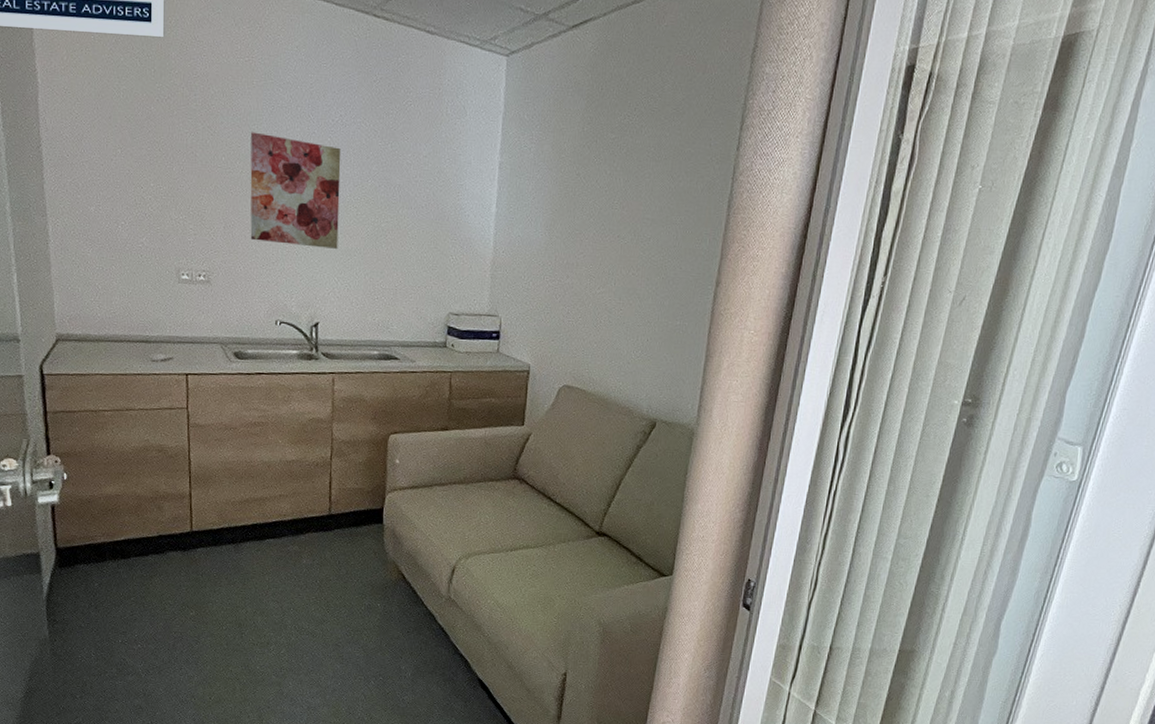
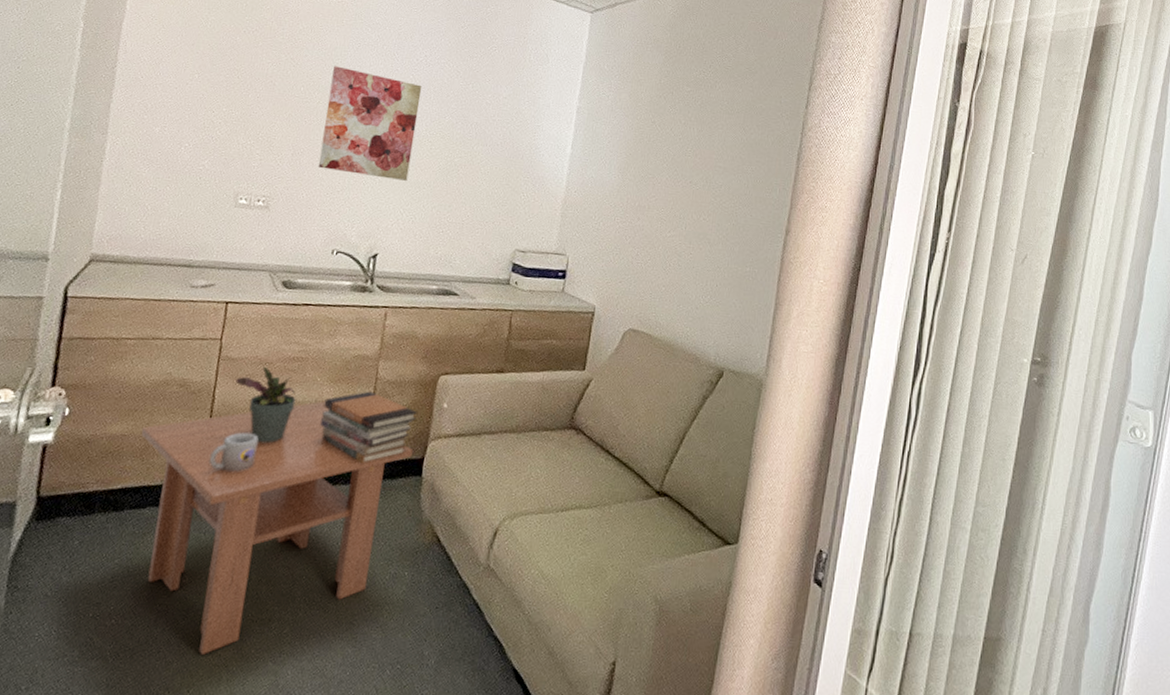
coffee table: none [132,460,372,670] -> present [141,401,413,655]
mug: none [195,490,235,524] -> present [208,432,259,472]
potted plant: none [206,431,263,499] -> present [235,366,296,444]
book stack: none [287,450,373,515] -> present [320,391,417,465]

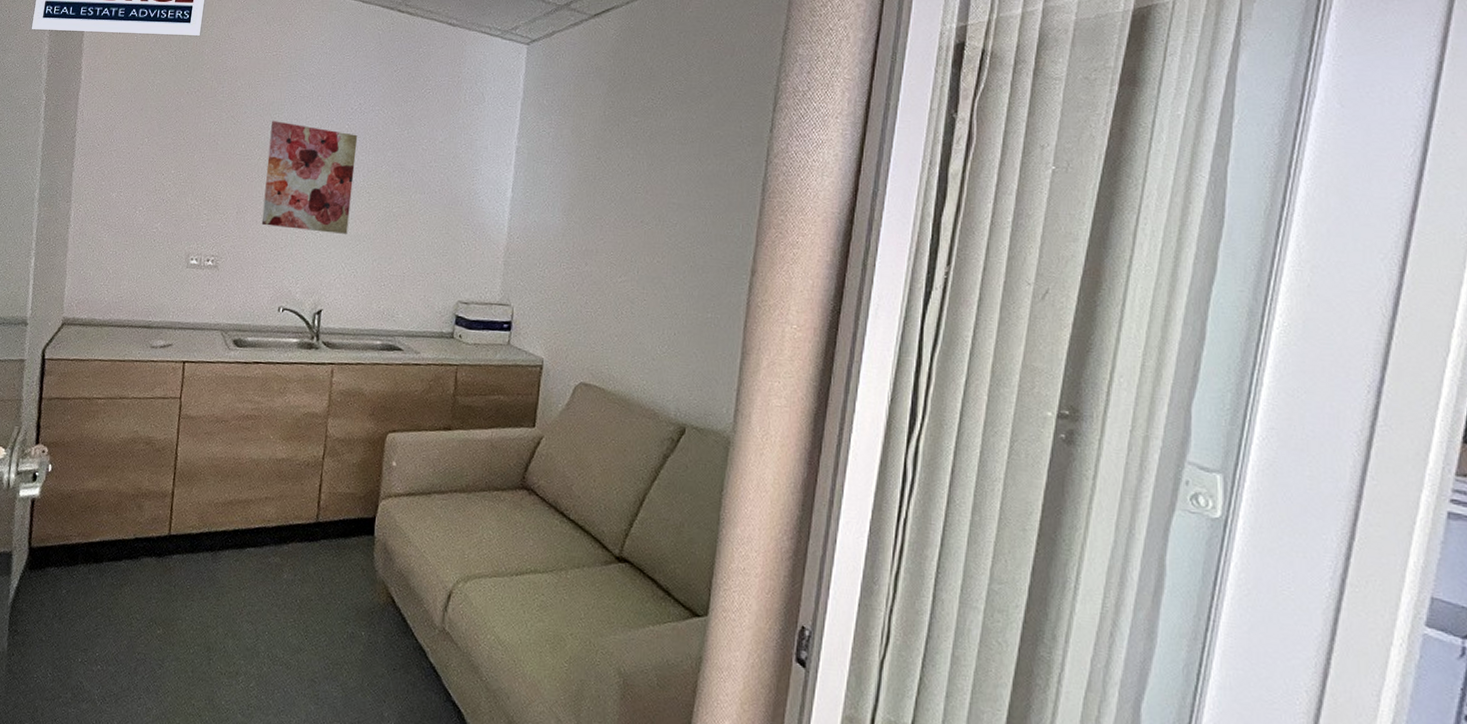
coffee table: present [141,401,413,655] -> none [114,458,364,703]
mug: present [208,432,259,472] -> none [175,489,219,528]
potted plant: present [235,366,296,444] -> none [195,424,251,500]
book stack: present [320,391,417,465] -> none [275,449,367,523]

